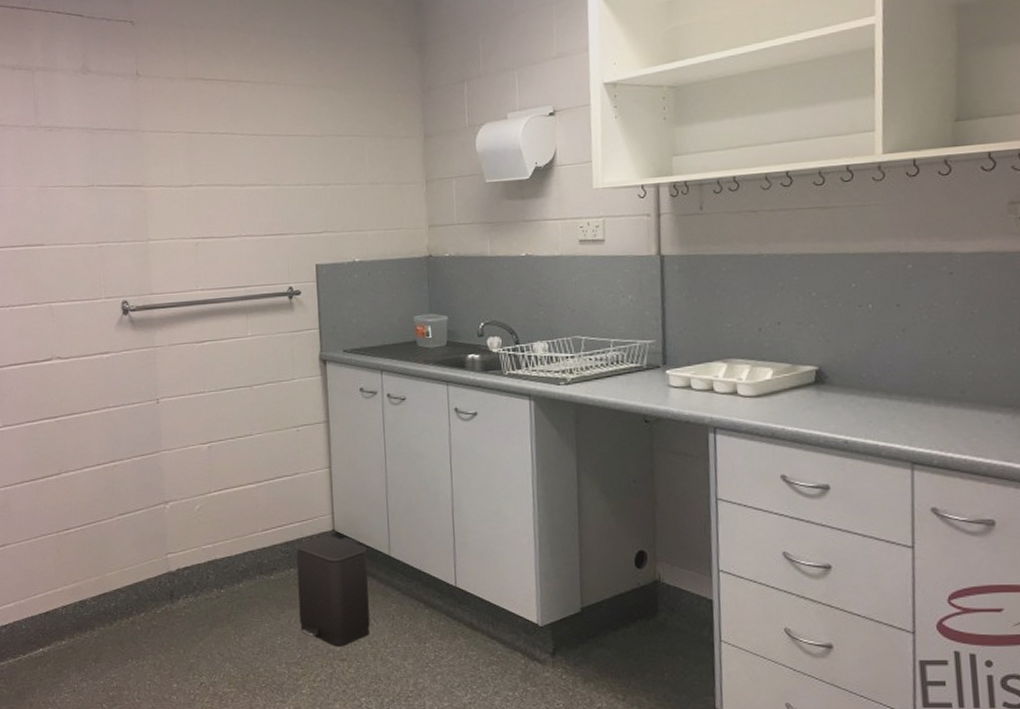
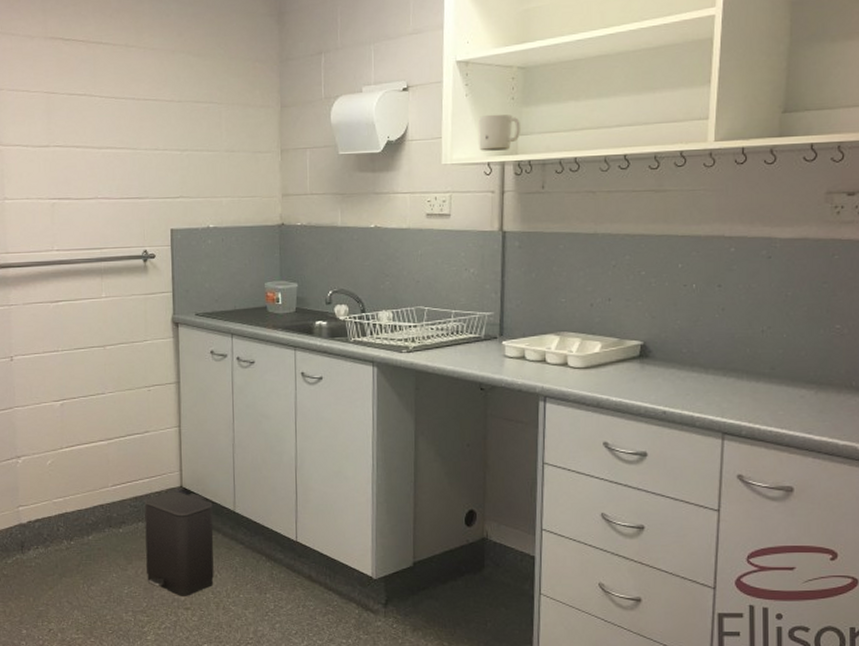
mug: none [629,134,674,174] -> present [477,114,520,151]

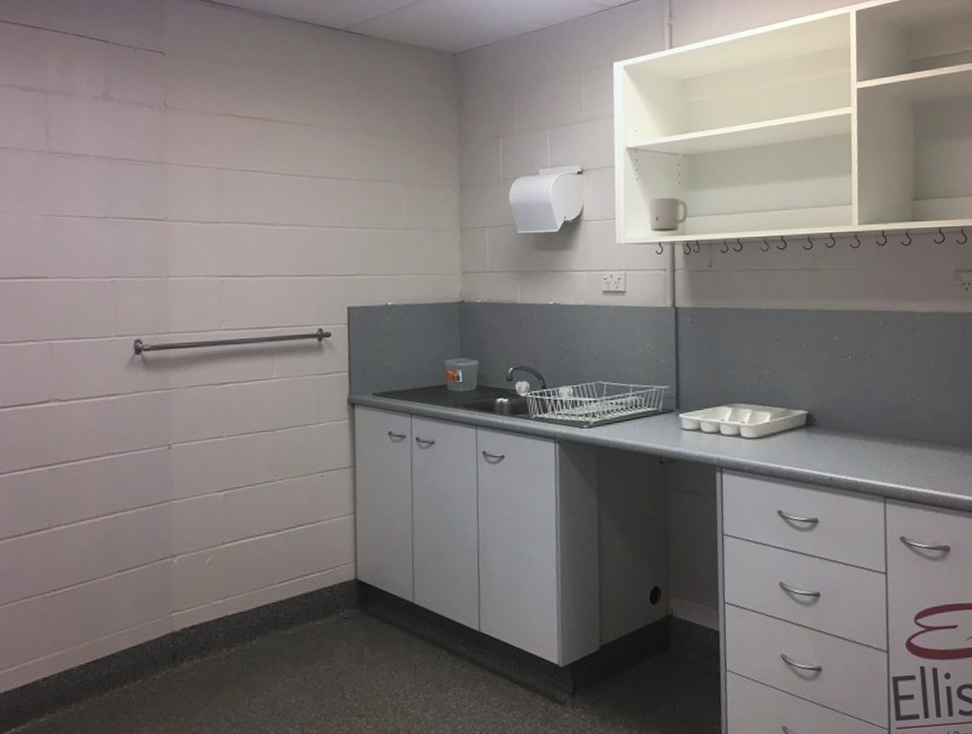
pedal bin: present [144,491,214,596] -> none [315,584,391,702]

